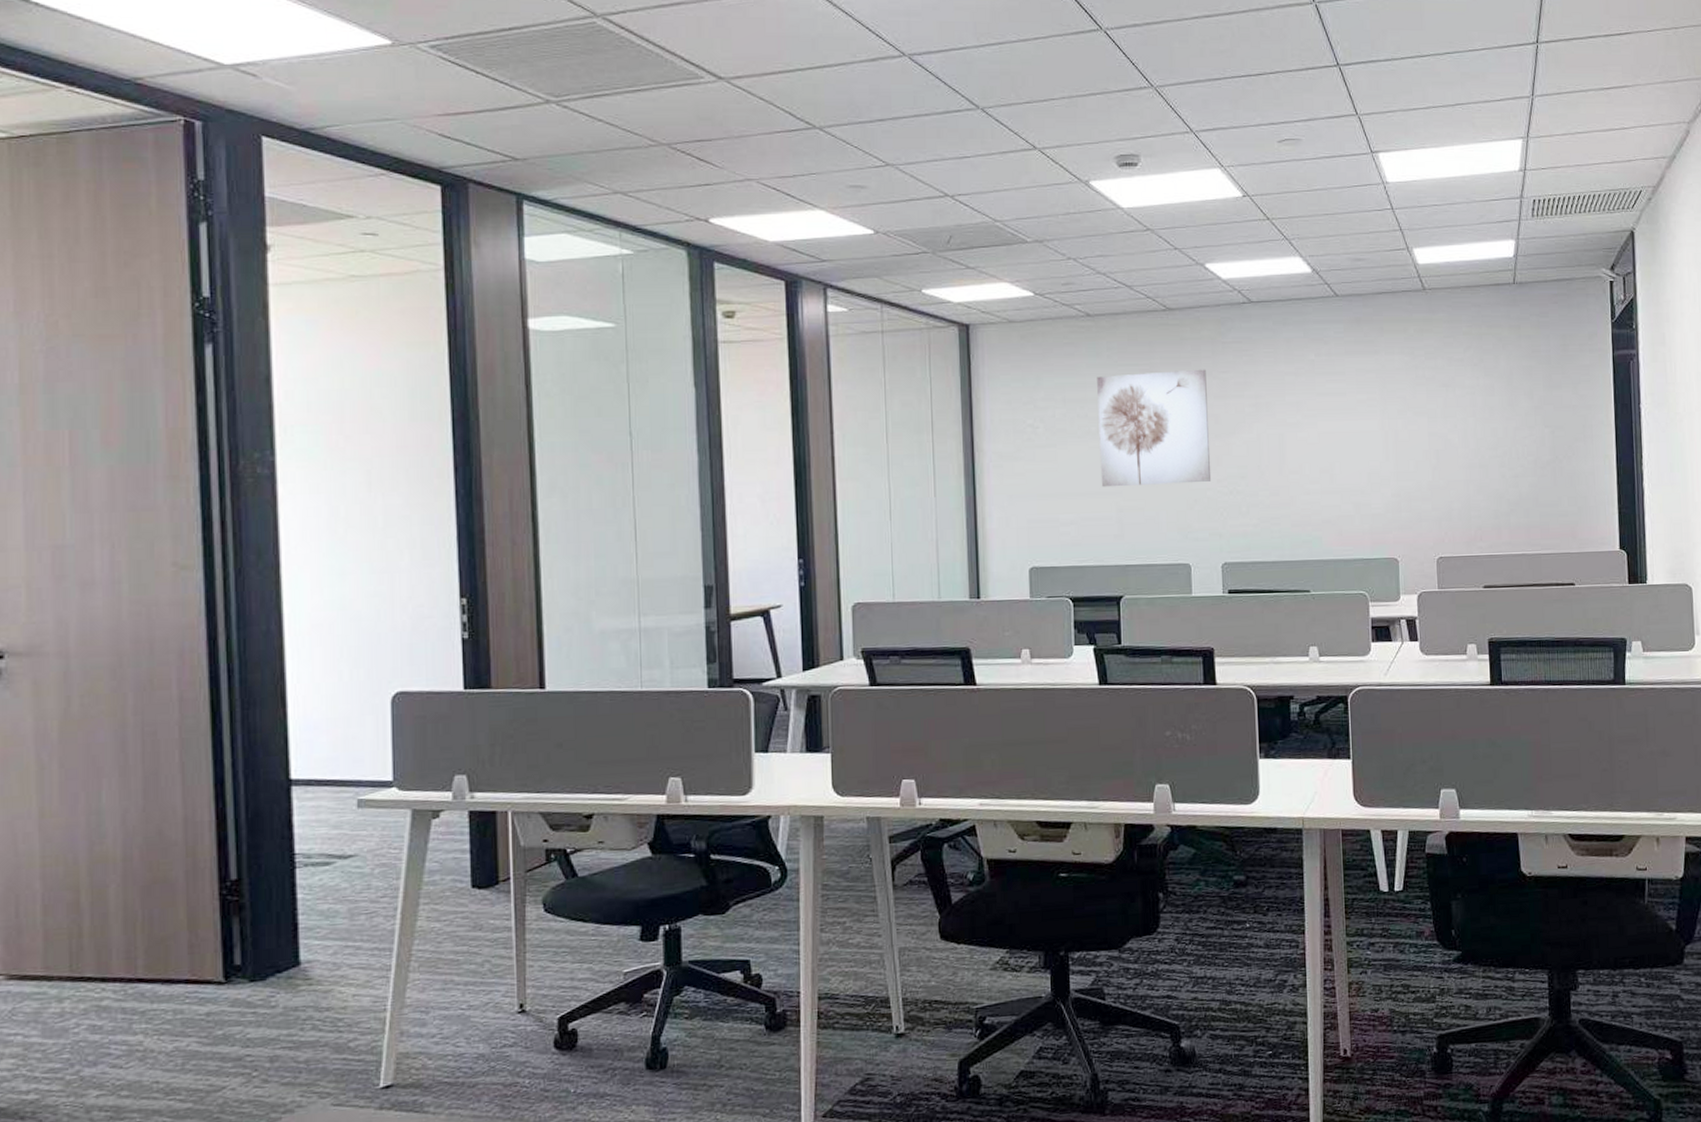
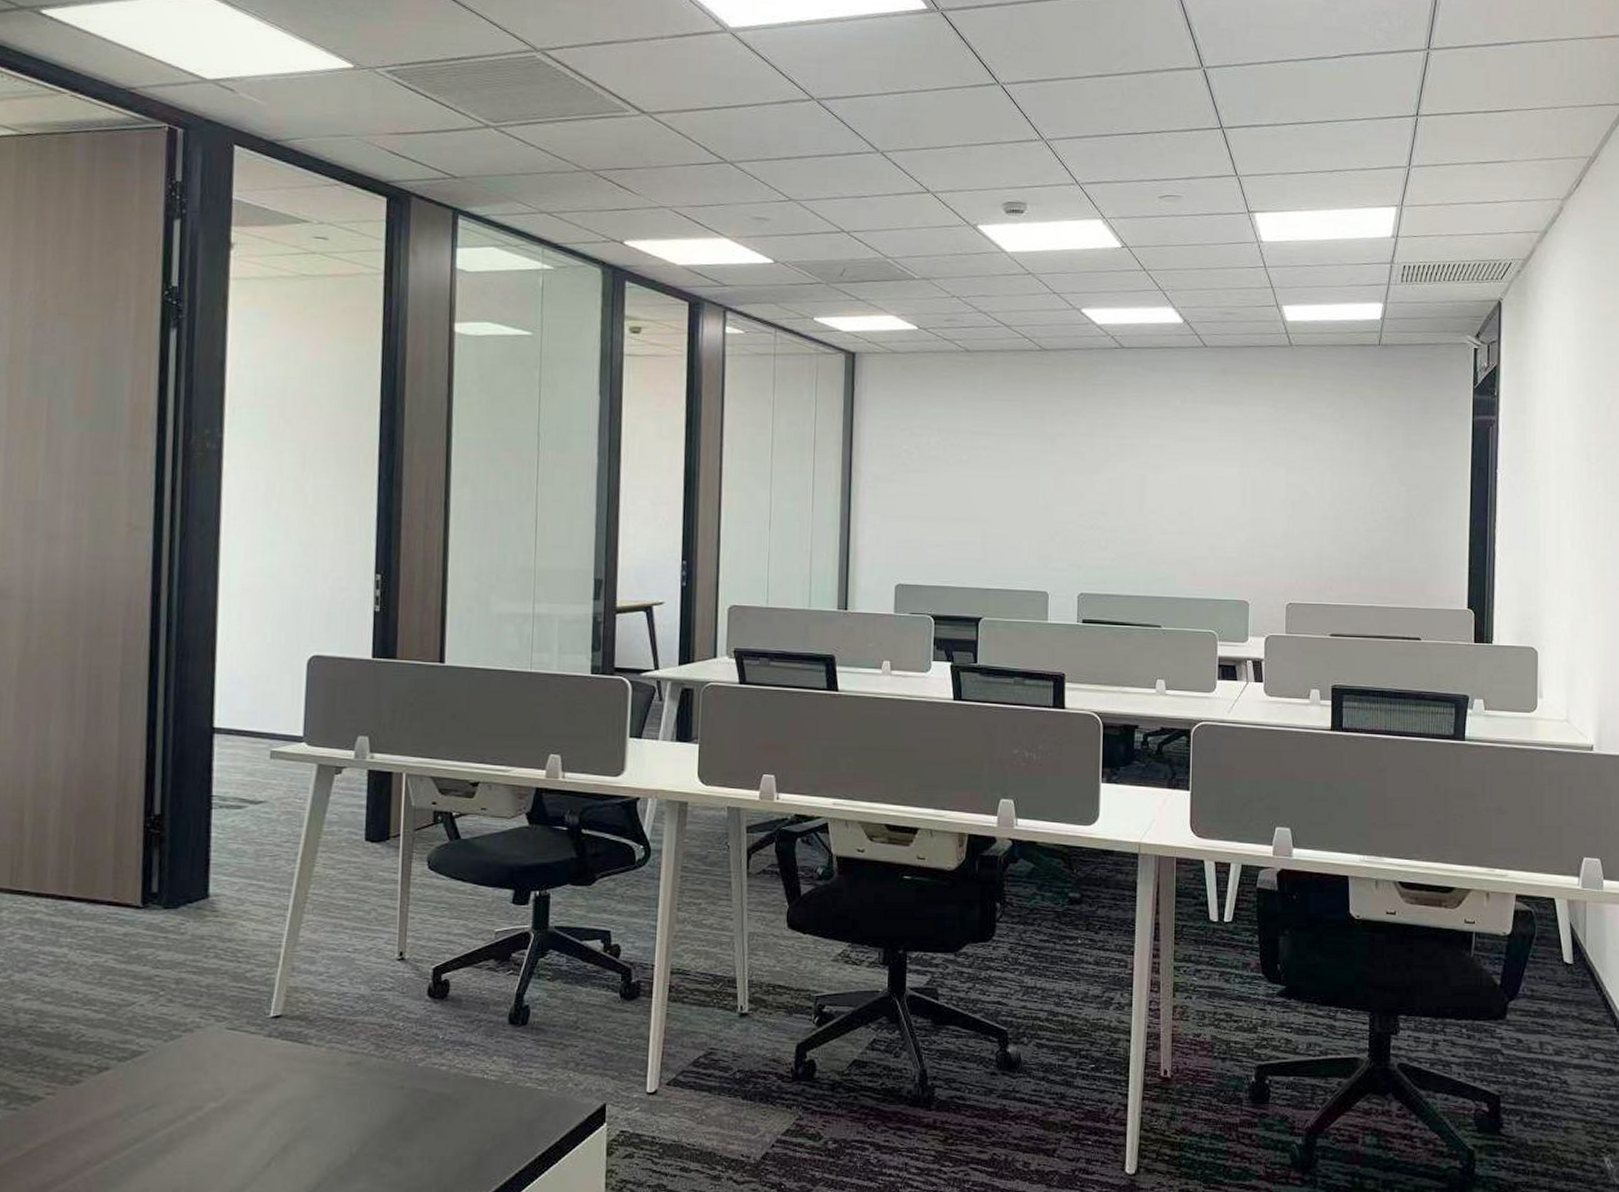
wall art: present [1097,369,1212,488] -> none [968,408,1075,516]

